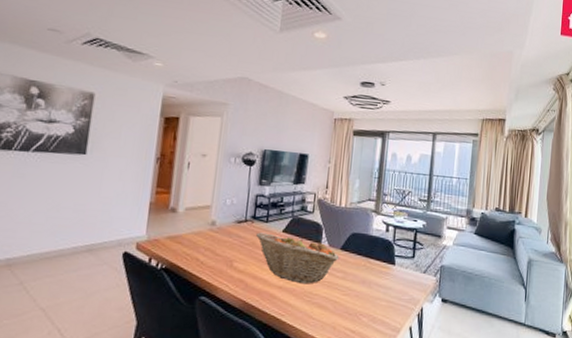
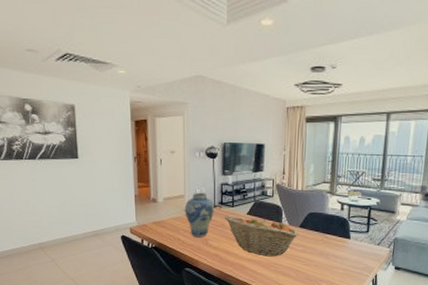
vase: none [209,204,246,258] -> present [185,193,215,238]

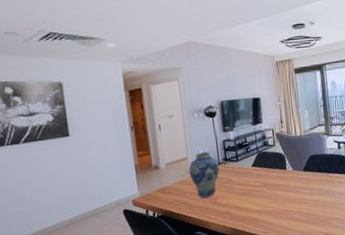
fruit basket: present [225,216,299,257] -> none [231,166,304,205]

